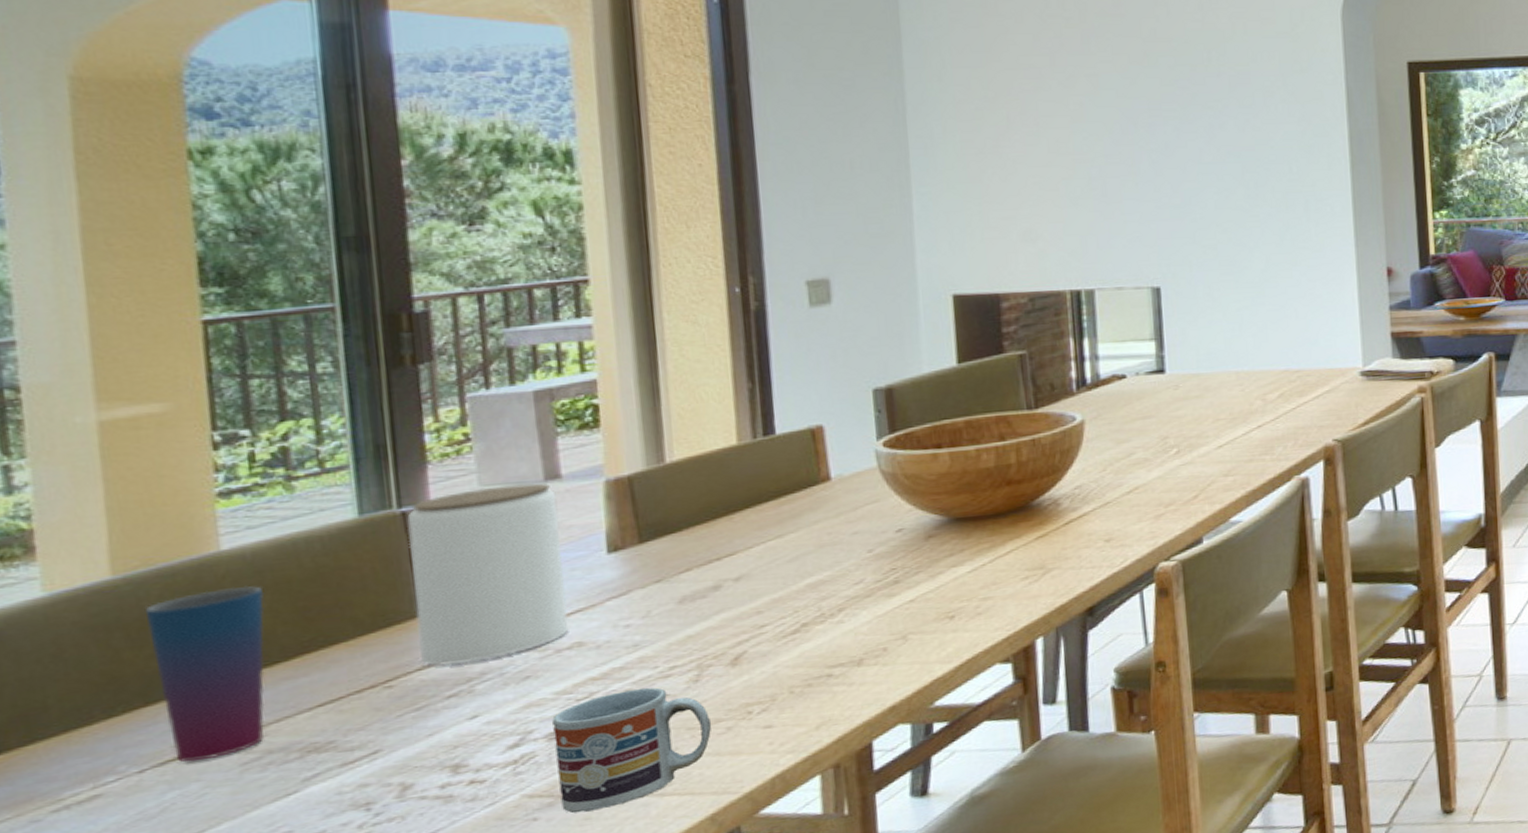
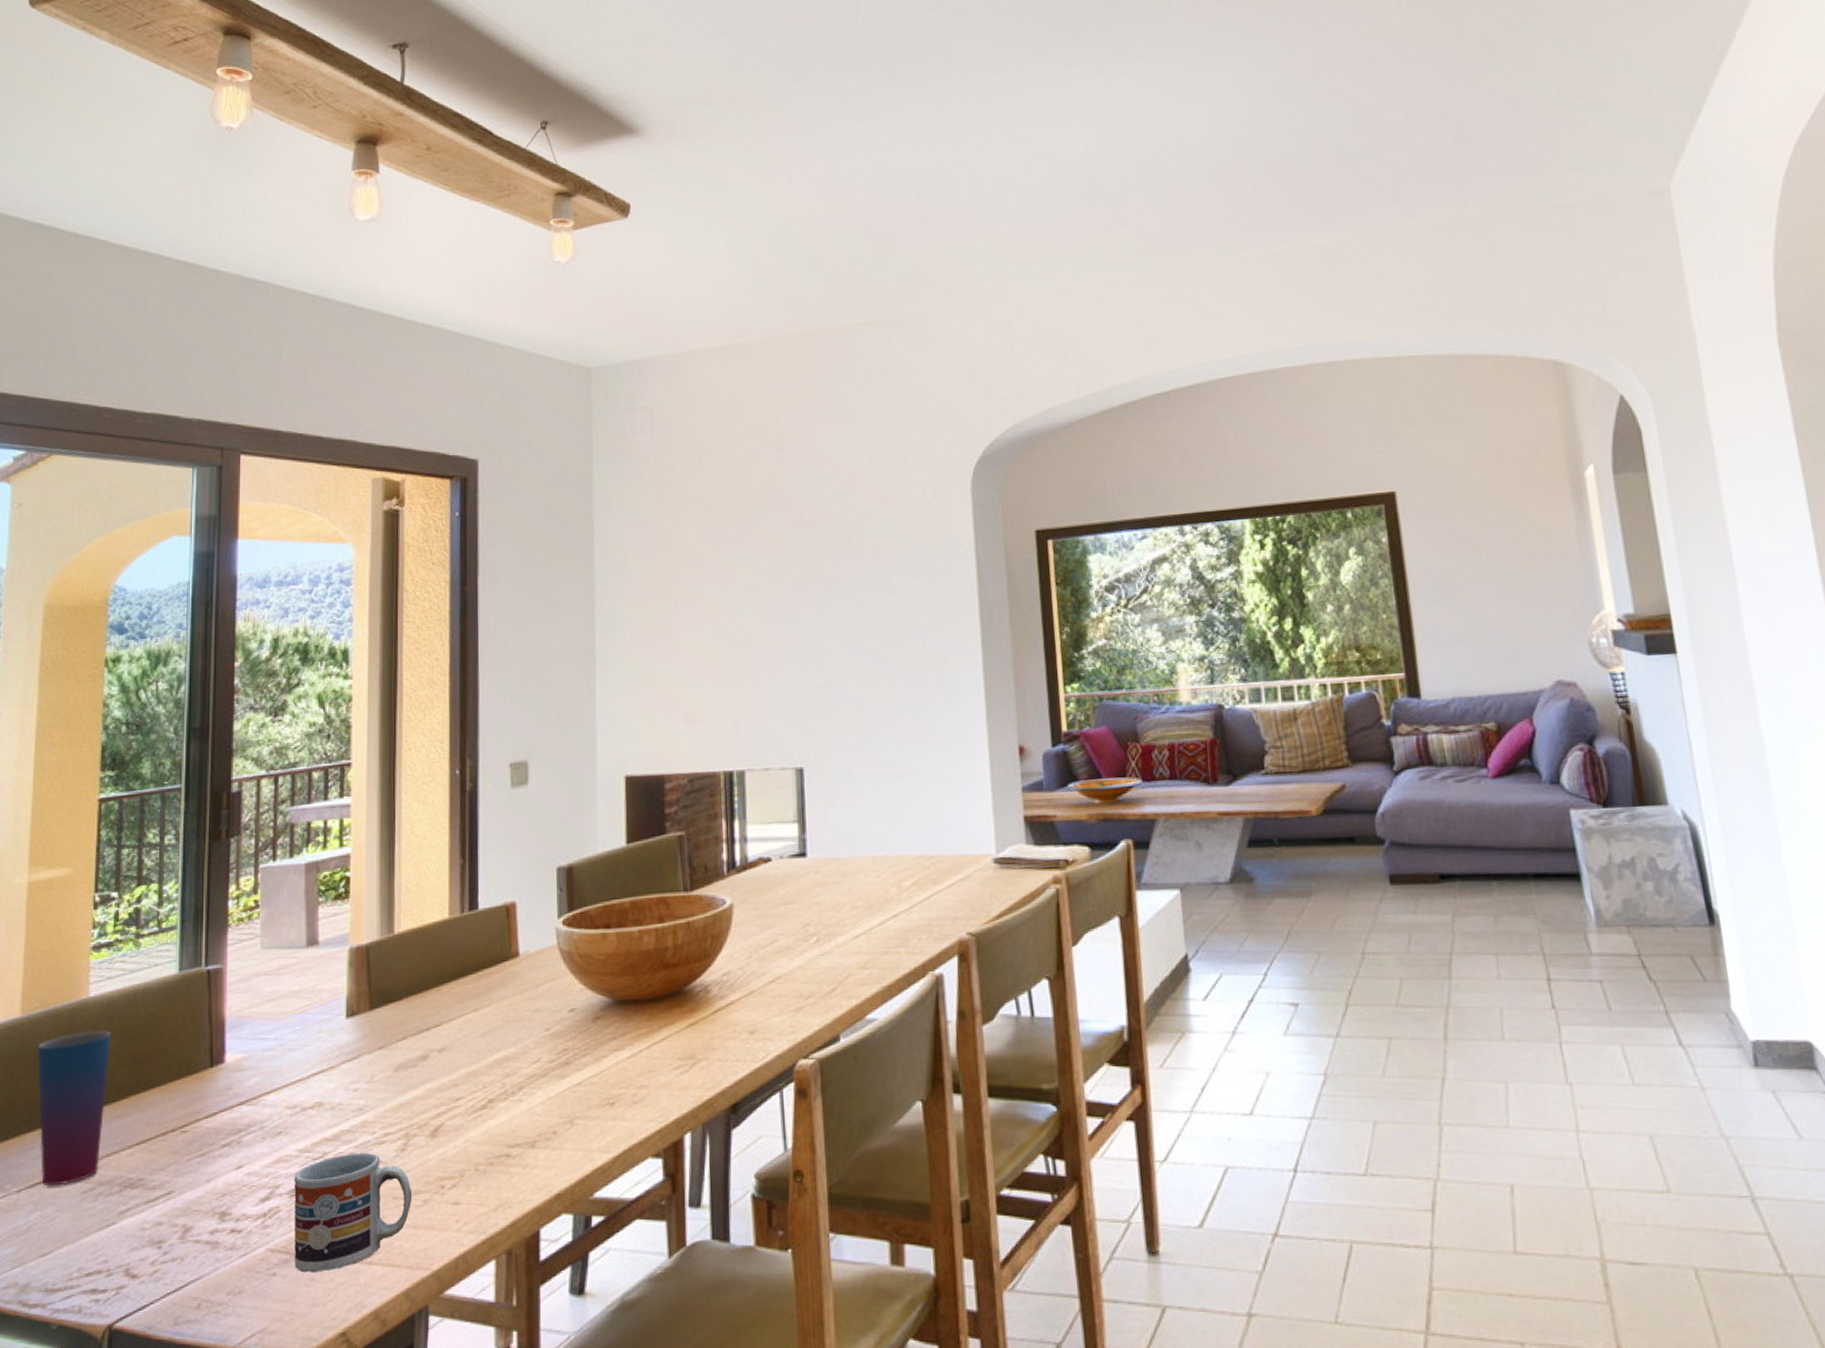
jar: present [407,483,569,666] -> none [207,948,314,1115]

